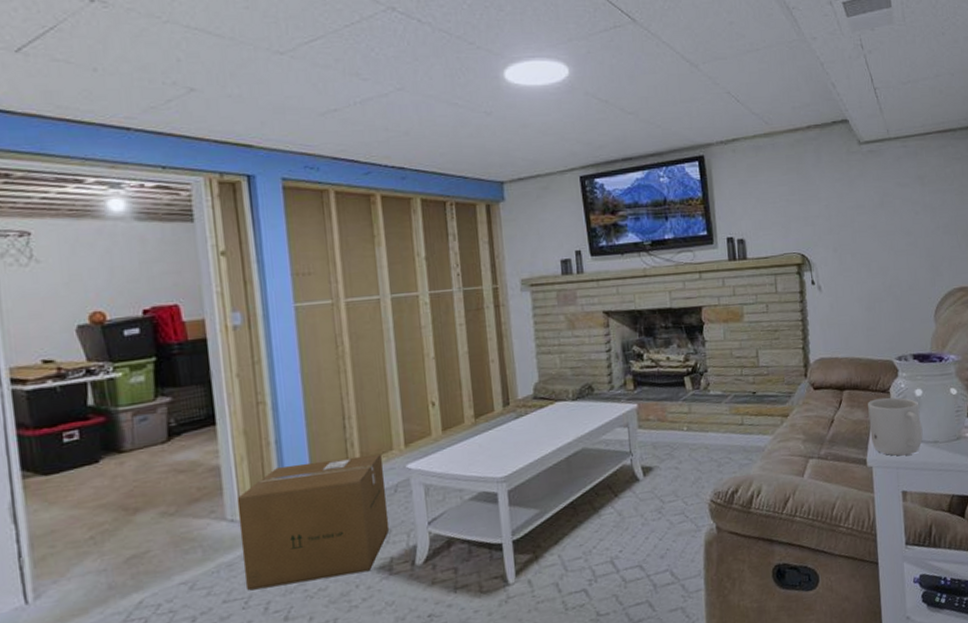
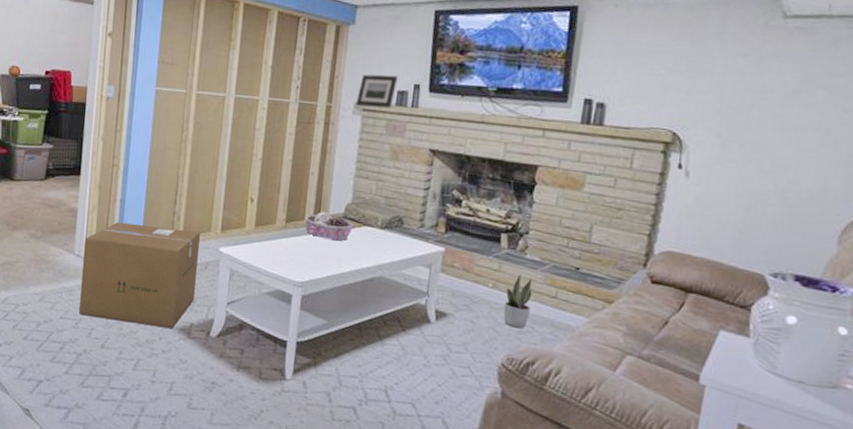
decorative basket: none [494,396,546,426] -> present [305,211,354,241]
picture frame: none [522,245,559,282] -> present [356,74,398,109]
potted plant: none [700,410,725,463] -> present [503,273,533,329]
mug: present [867,397,923,456] -> none [712,312,789,388]

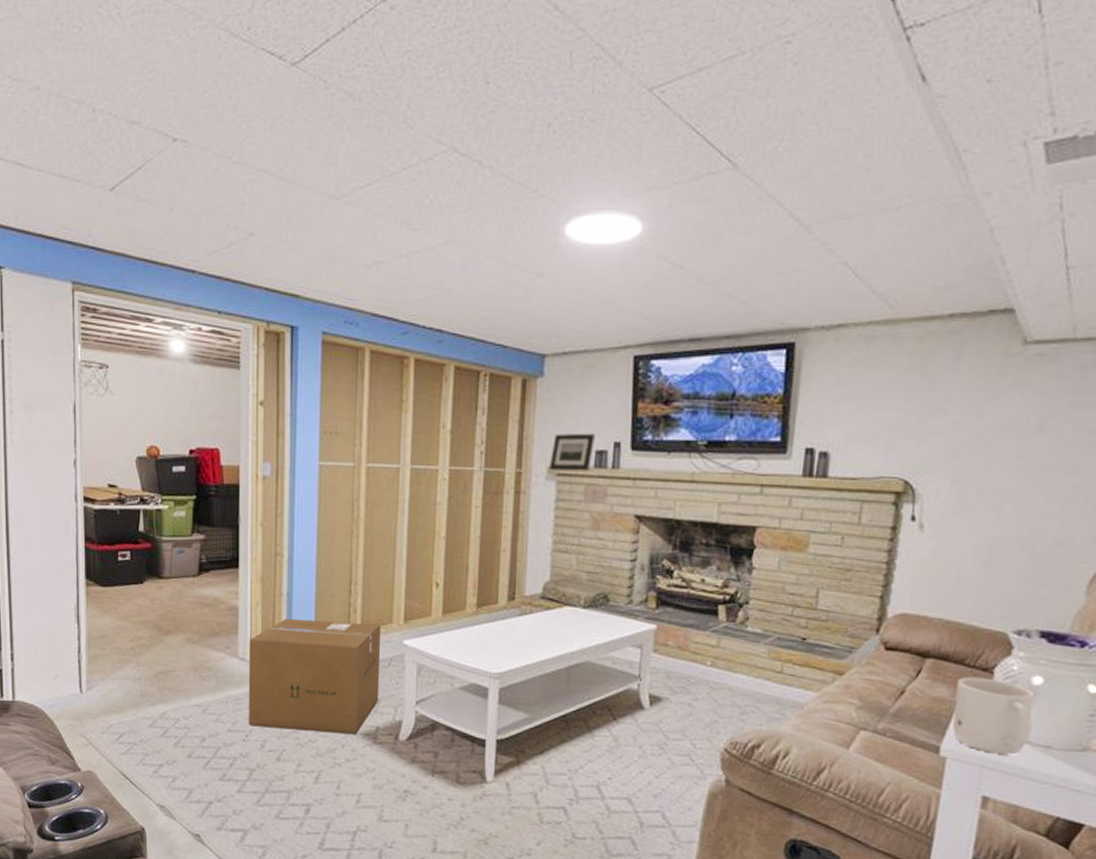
decorative basket: present [305,211,354,241] -> none [498,592,553,625]
potted plant: present [503,273,533,329] -> none [724,648,755,709]
mug: none [712,312,789,388] -> present [953,676,1035,755]

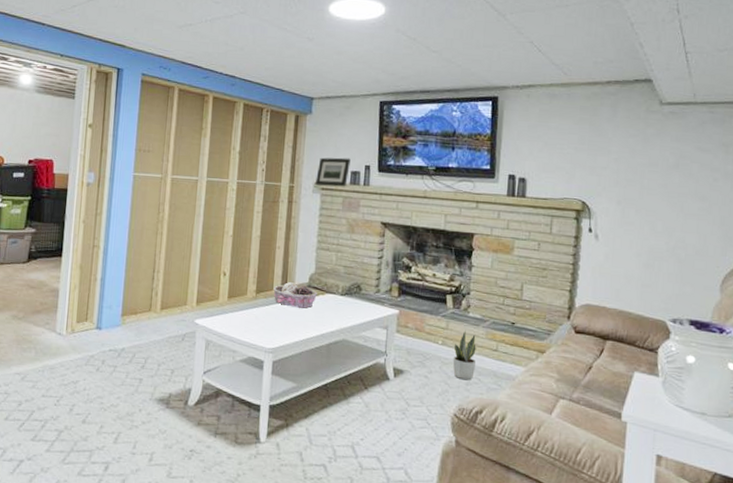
box: present [248,618,382,735] -> none [60,299,178,401]
decorative basket: none [498,592,553,625] -> present [273,281,317,309]
potted plant: none [724,648,755,709] -> present [453,330,476,381]
mug: present [953,676,1035,755] -> none [630,355,690,420]

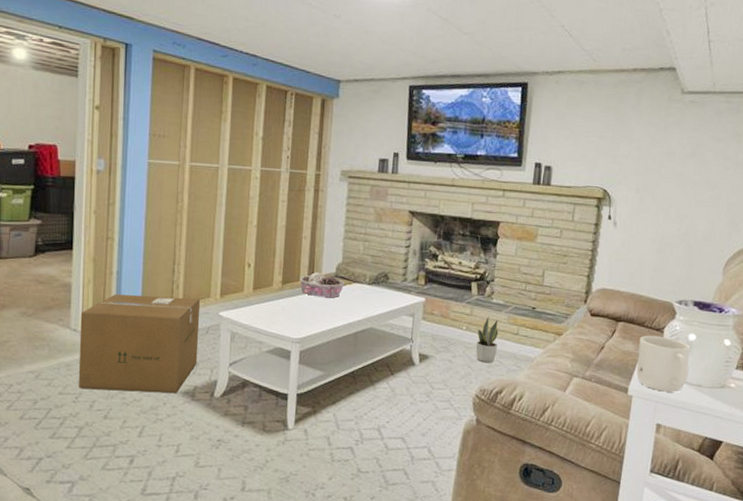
box: none [60,299,178,401] -> present [78,293,201,394]
picture frame: present [315,157,351,187] -> none [343,144,379,175]
mug: none [630,355,690,420] -> present [637,335,691,393]

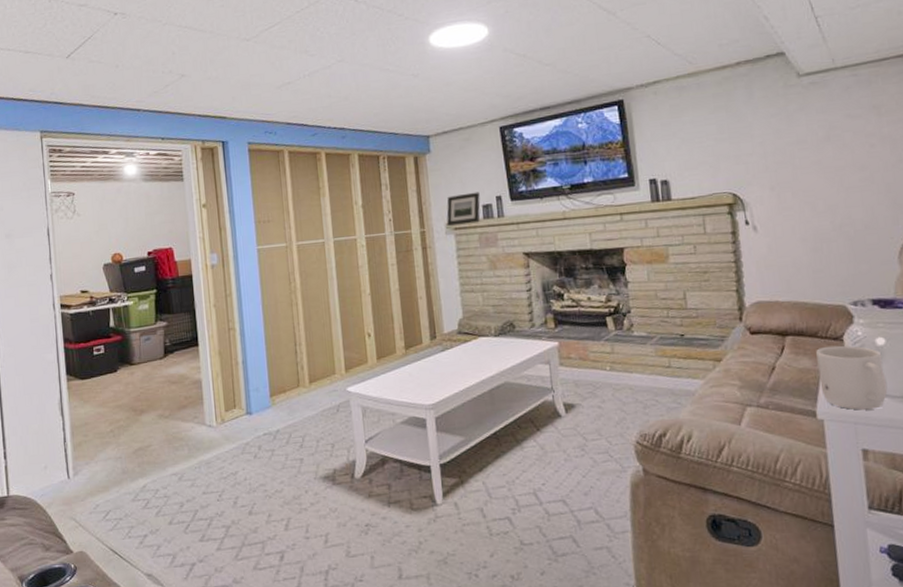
box: present [78,293,201,394] -> none [213,377,333,486]
decorative basket: present [300,271,344,298] -> none [422,331,470,358]
picture frame: none [343,144,379,175] -> present [446,192,481,226]
potted plant: present [476,315,499,363] -> none [624,351,651,404]

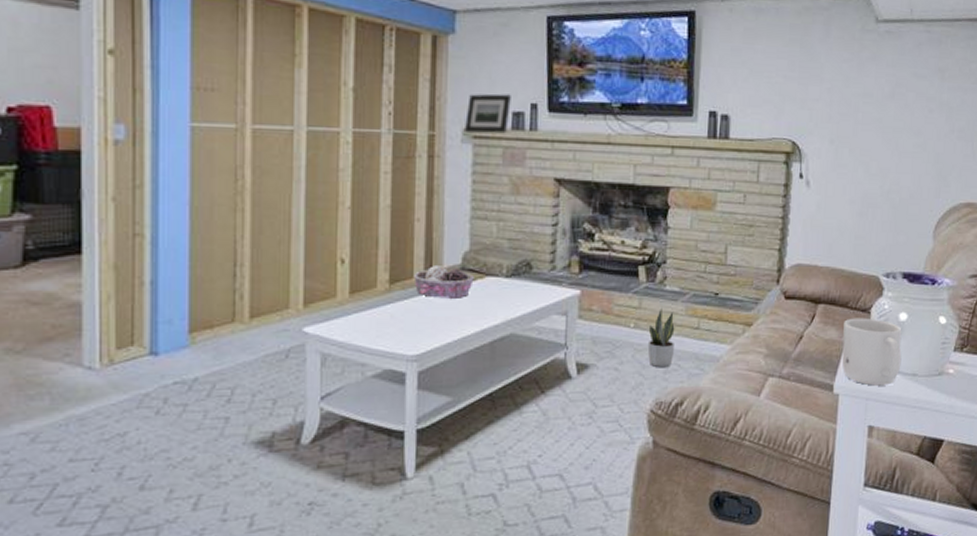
decorative basket: none [422,331,470,358] -> present [413,264,474,298]
potted plant: none [624,351,651,404] -> present [647,307,675,368]

